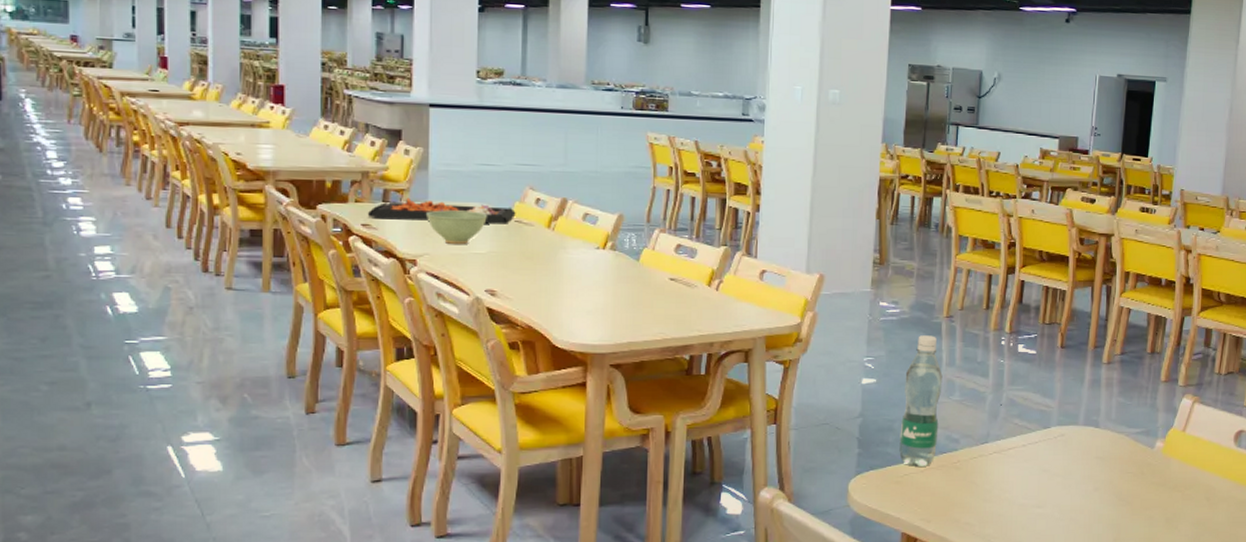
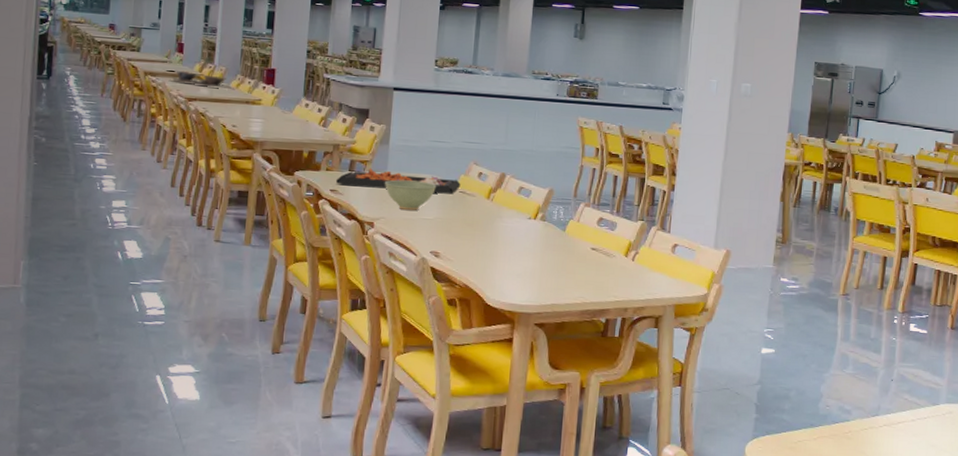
food tray: none [152,76,236,112] -> present [168,59,235,90]
bottle: present [899,335,943,466] -> none [794,311,838,435]

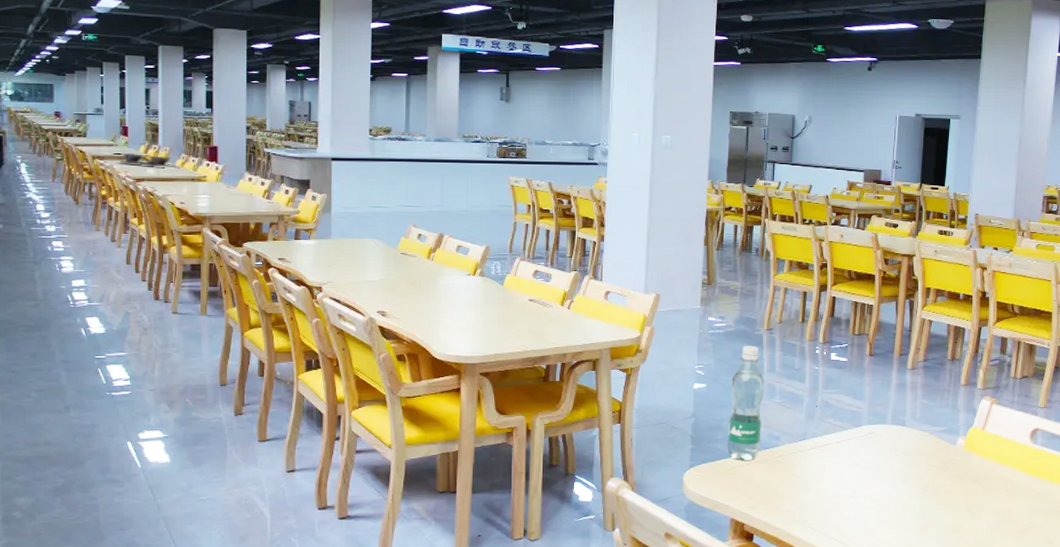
food tray: present [335,168,461,194] -> none [282,236,402,256]
bowl: present [385,179,436,211] -> none [330,245,378,274]
bottle: none [794,311,838,435] -> present [727,346,765,460]

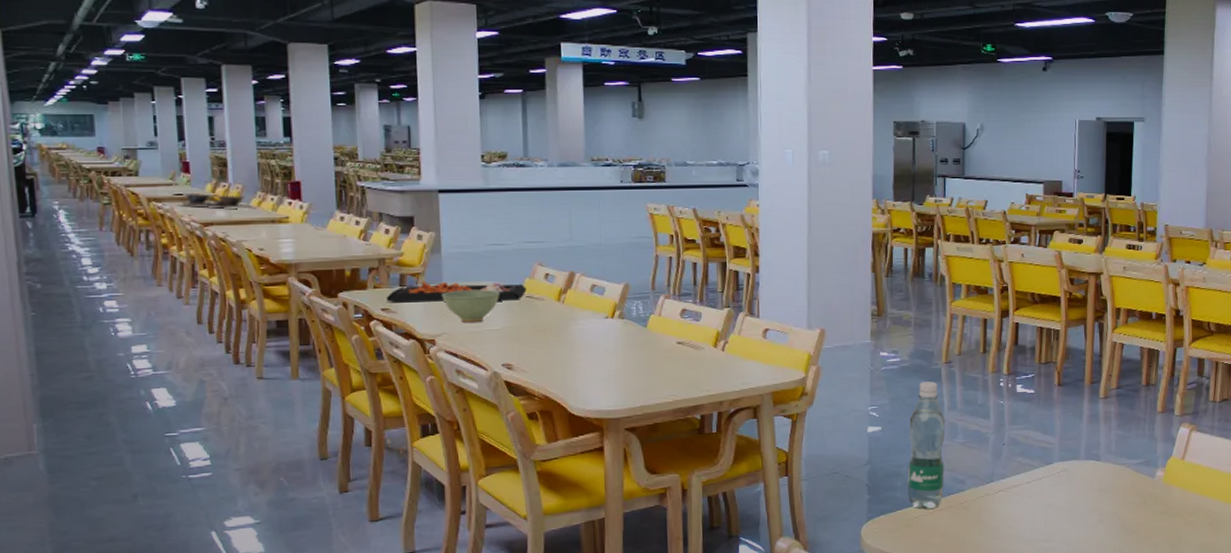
food tray: none [282,236,402,256] -> present [386,281,527,302]
bowl: none [330,245,378,274] -> present [442,289,500,323]

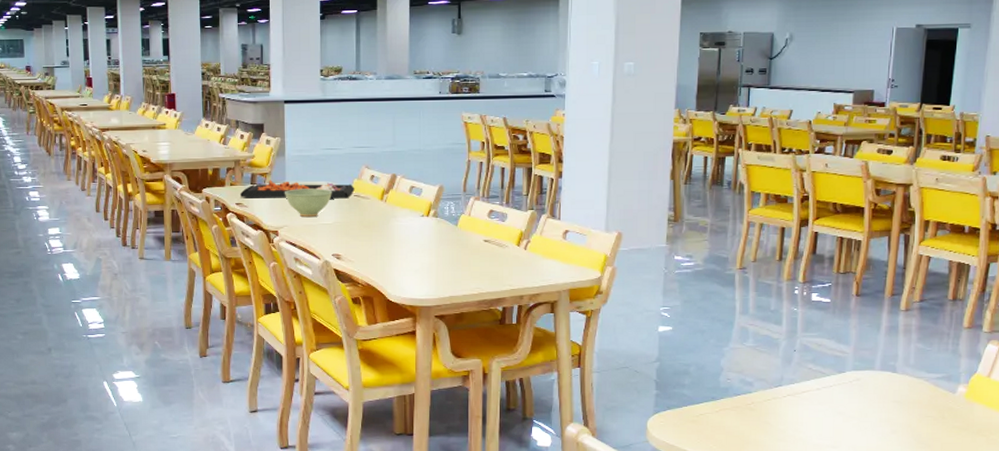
food tray: present [177,180,257,210] -> none [82,93,142,117]
bottle: present [907,381,946,509] -> none [695,286,736,407]

